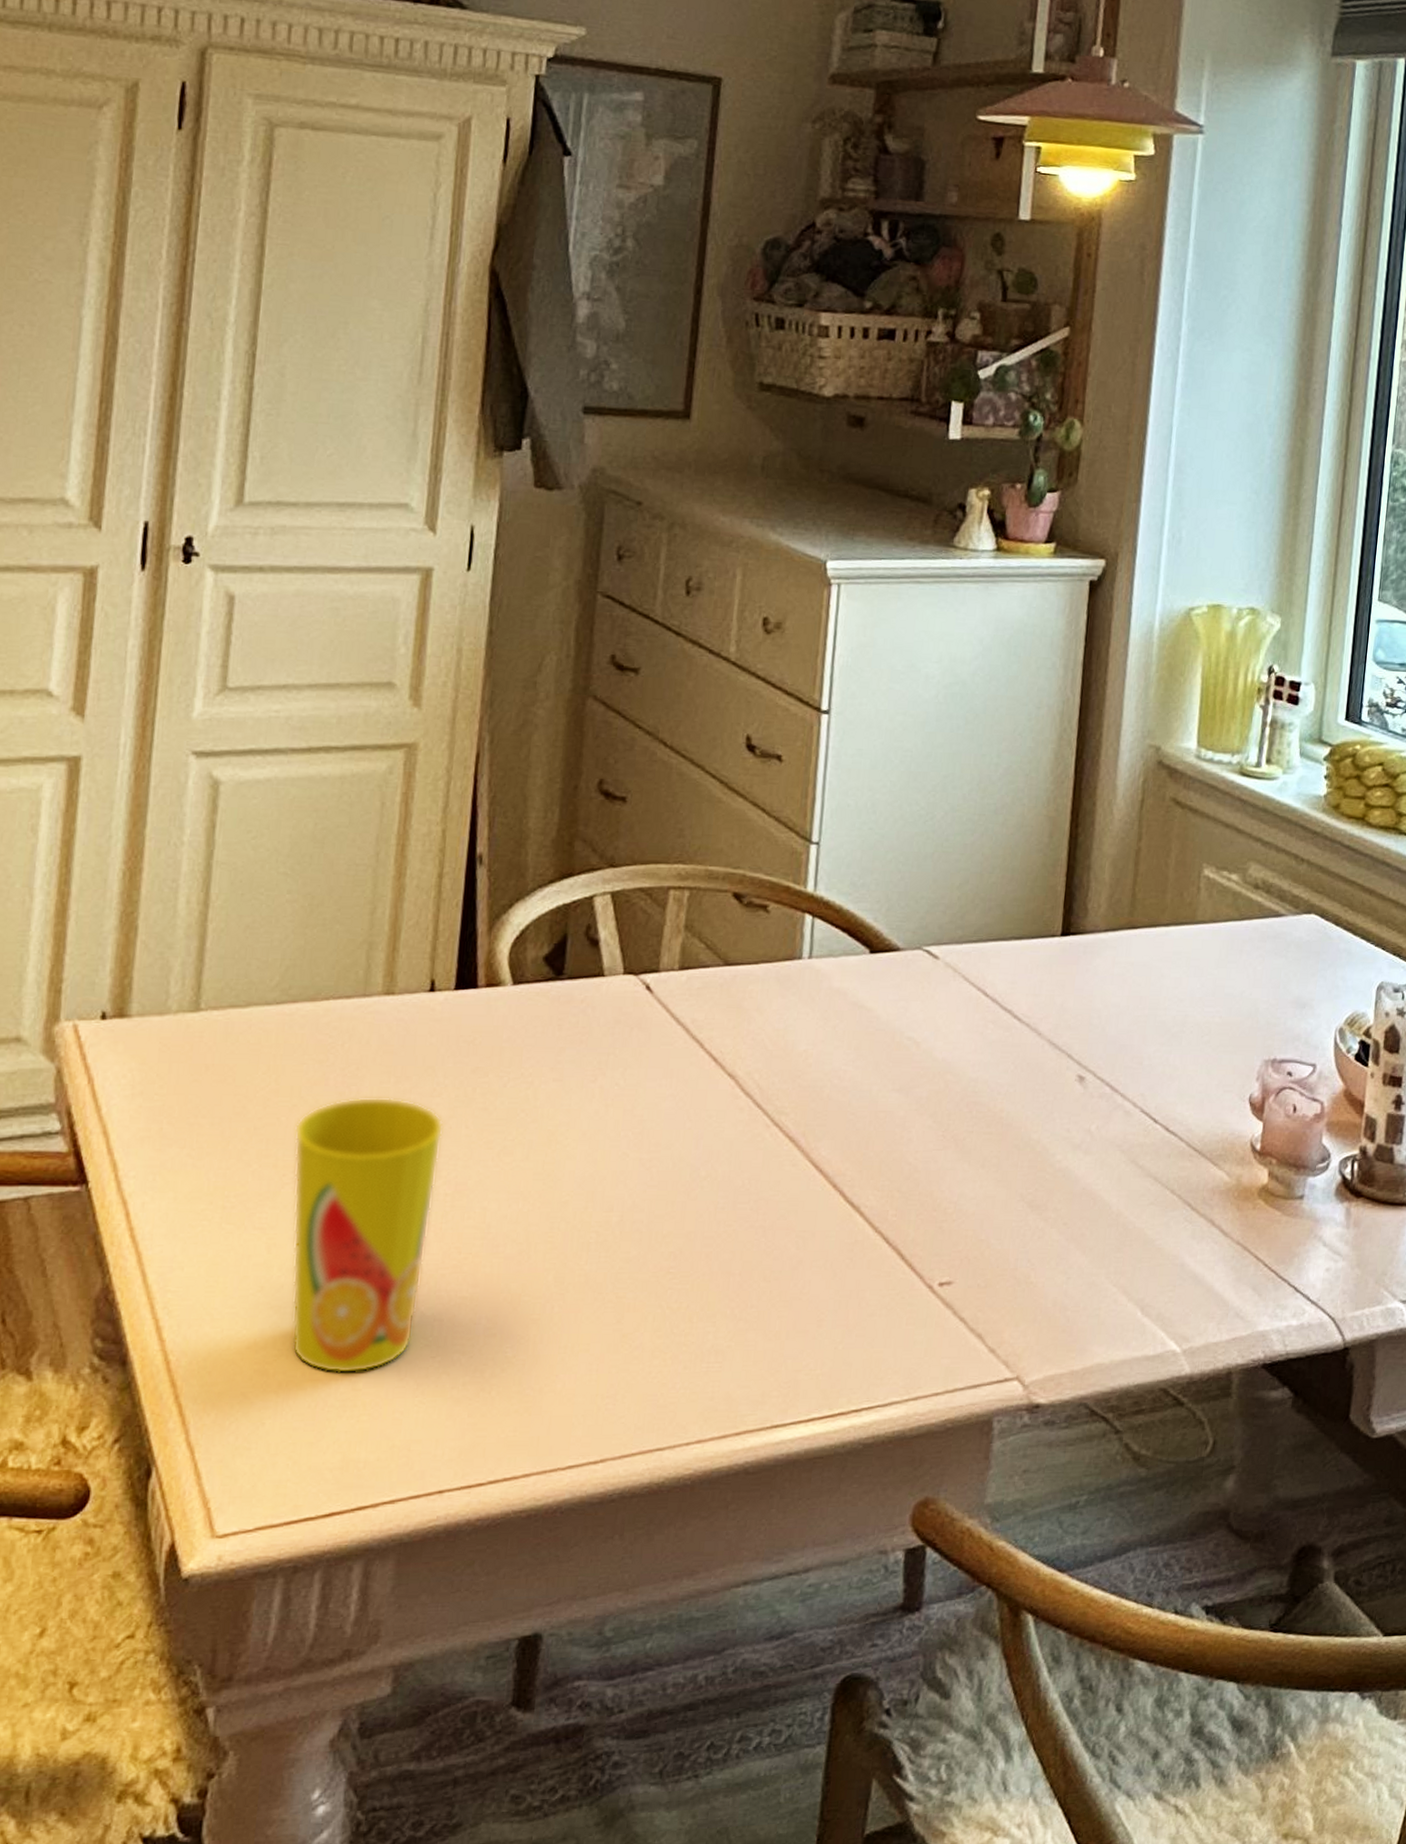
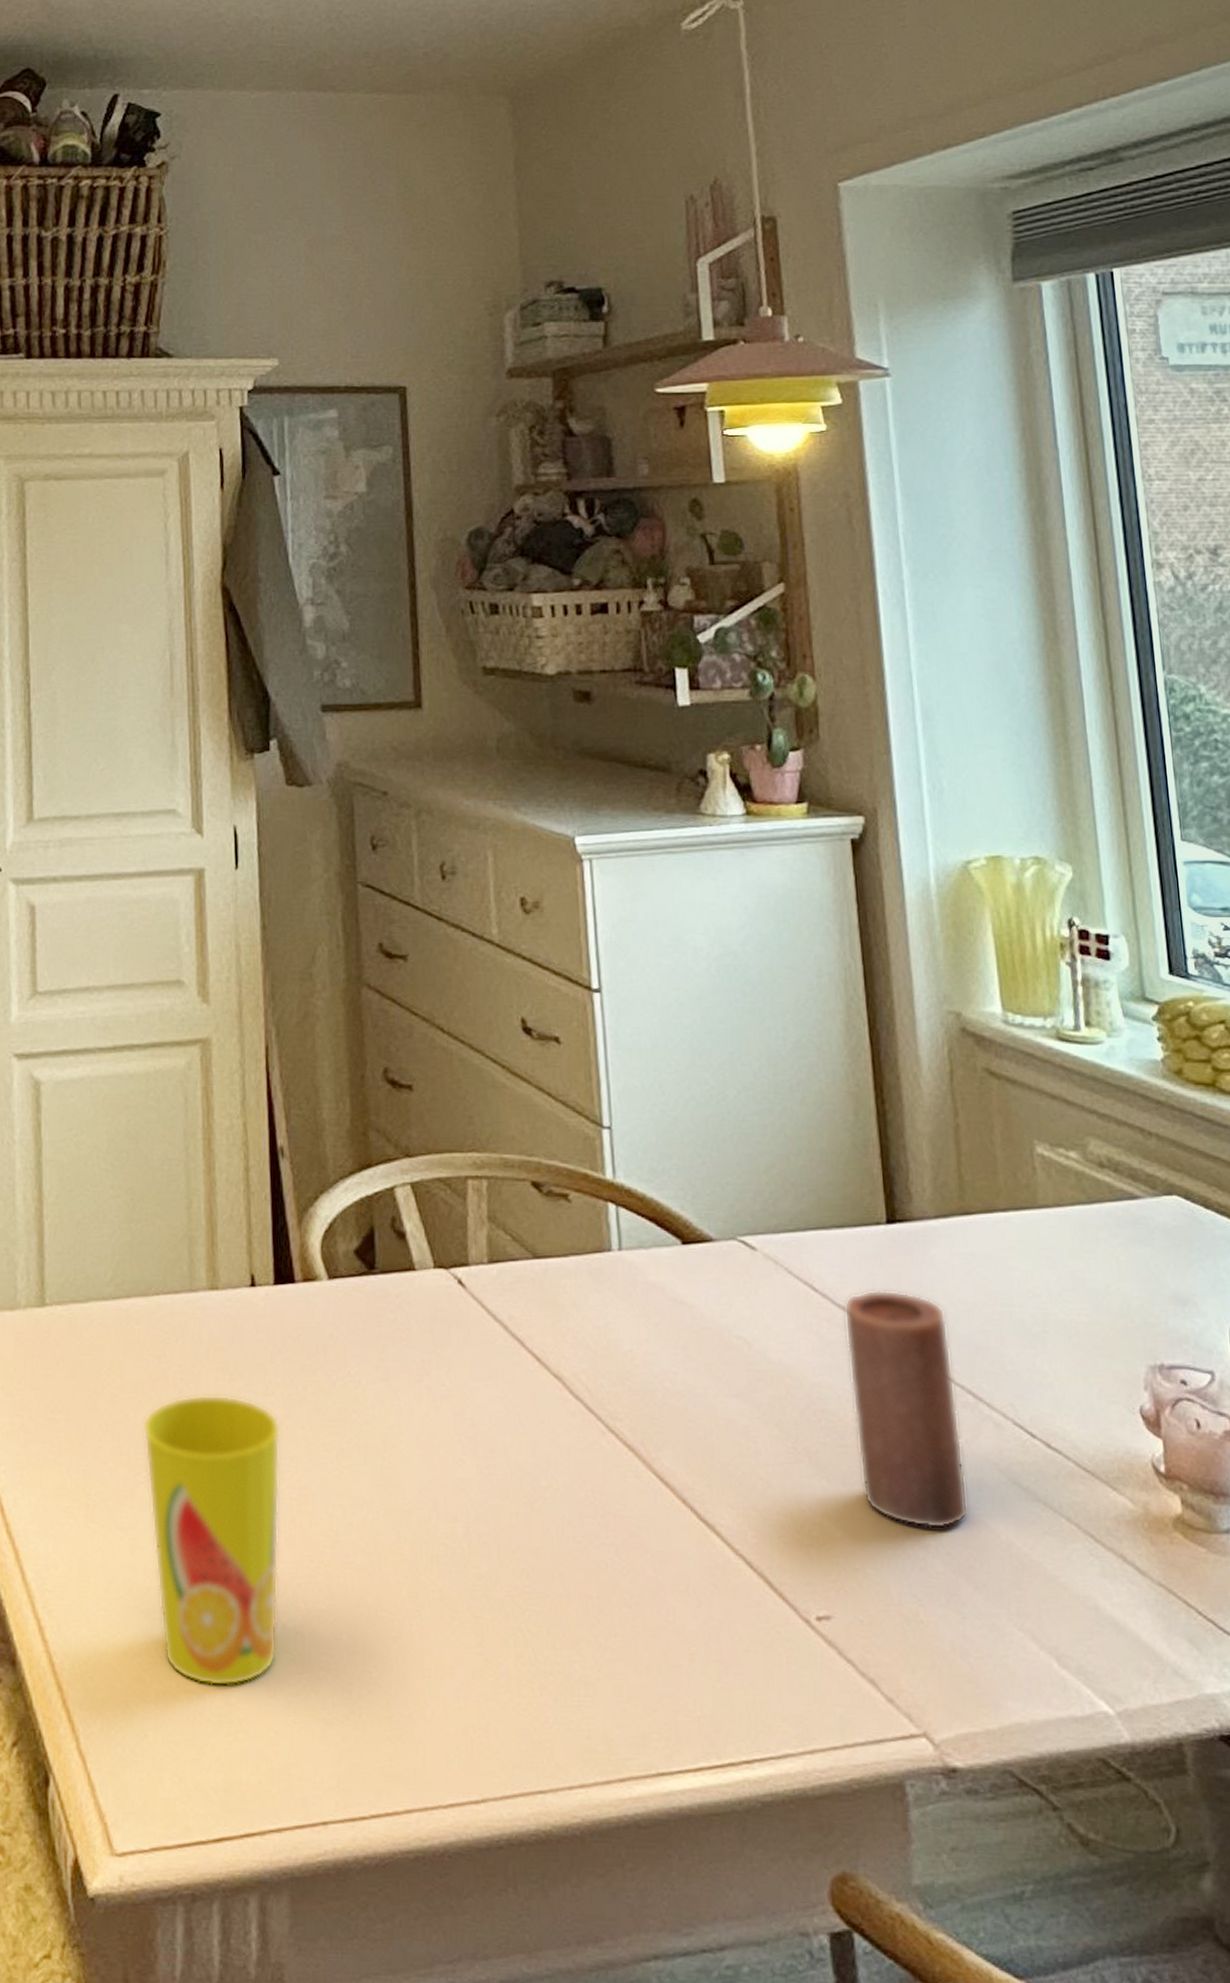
candle: none [999,995,1099,1203] -> present [843,1290,969,1529]

